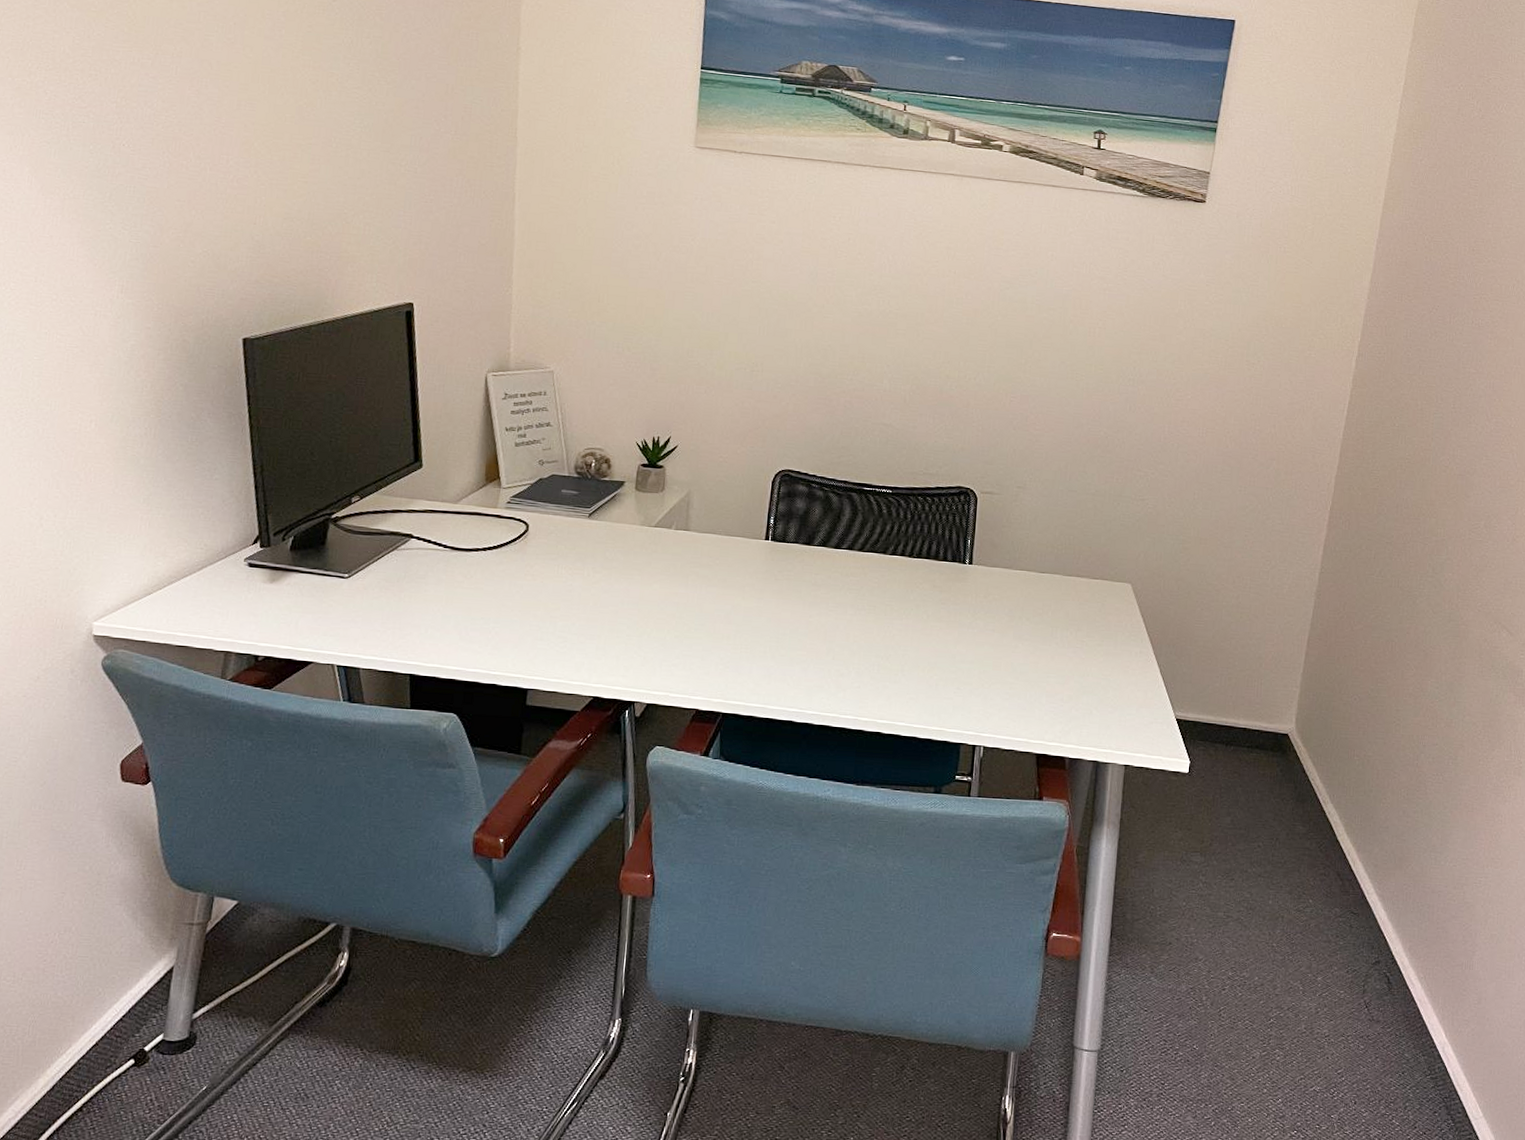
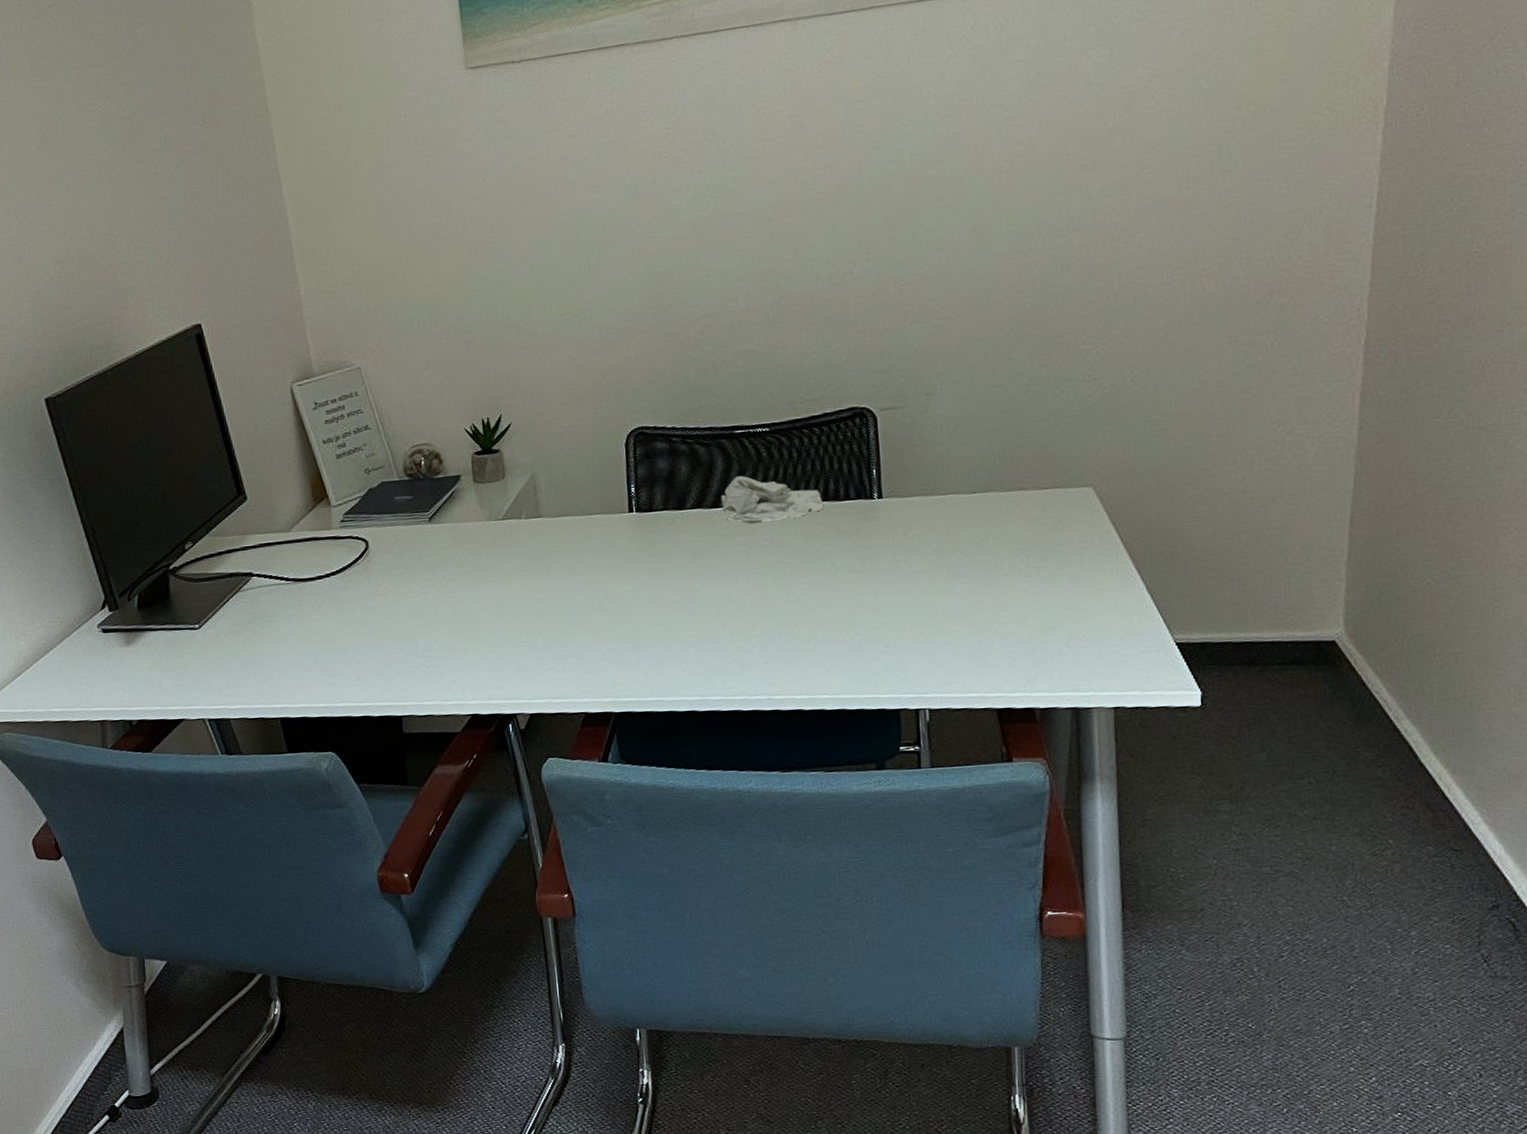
tissue: none [843,525,926,569] -> present [720,475,824,524]

